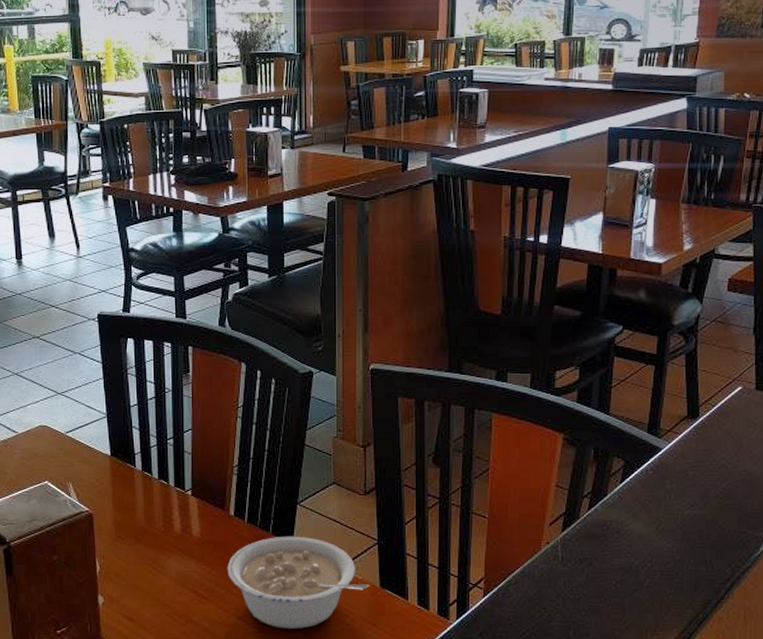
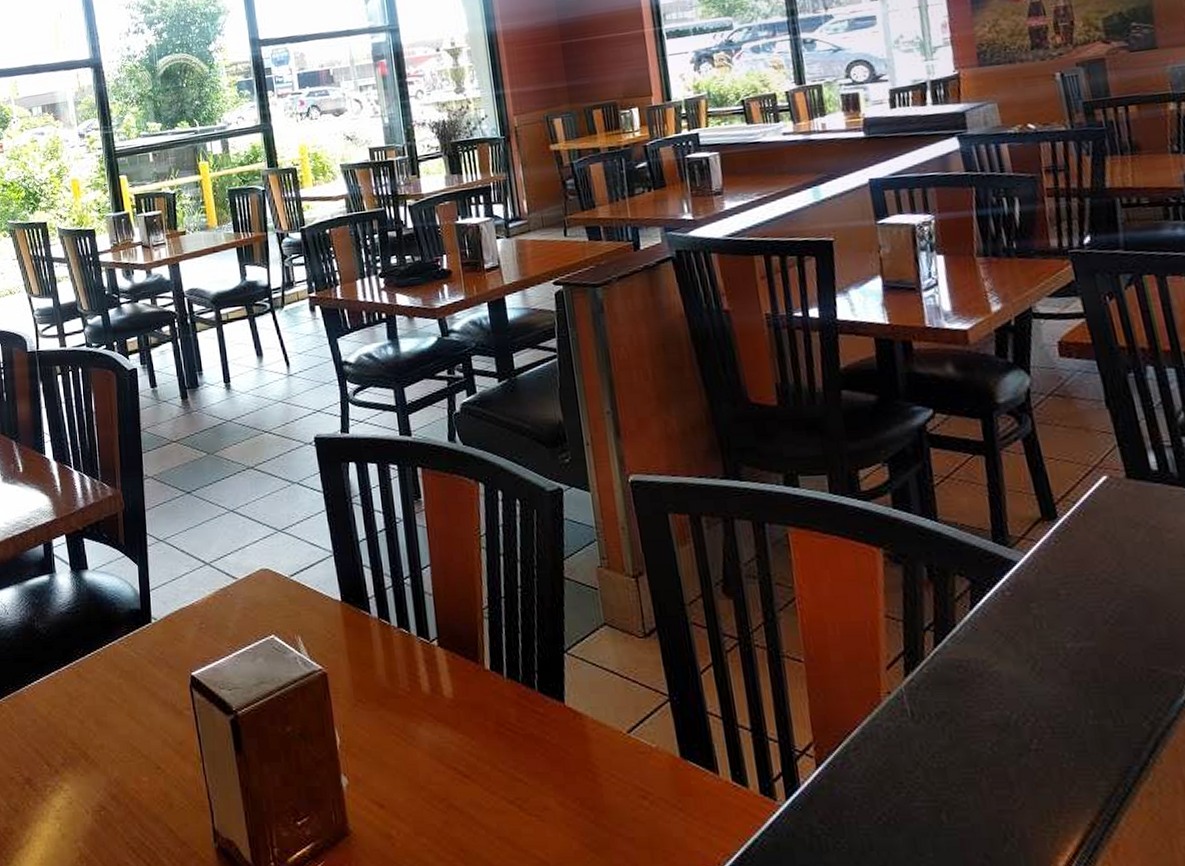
legume: present [227,536,369,629] -> none [489,693,667,815]

